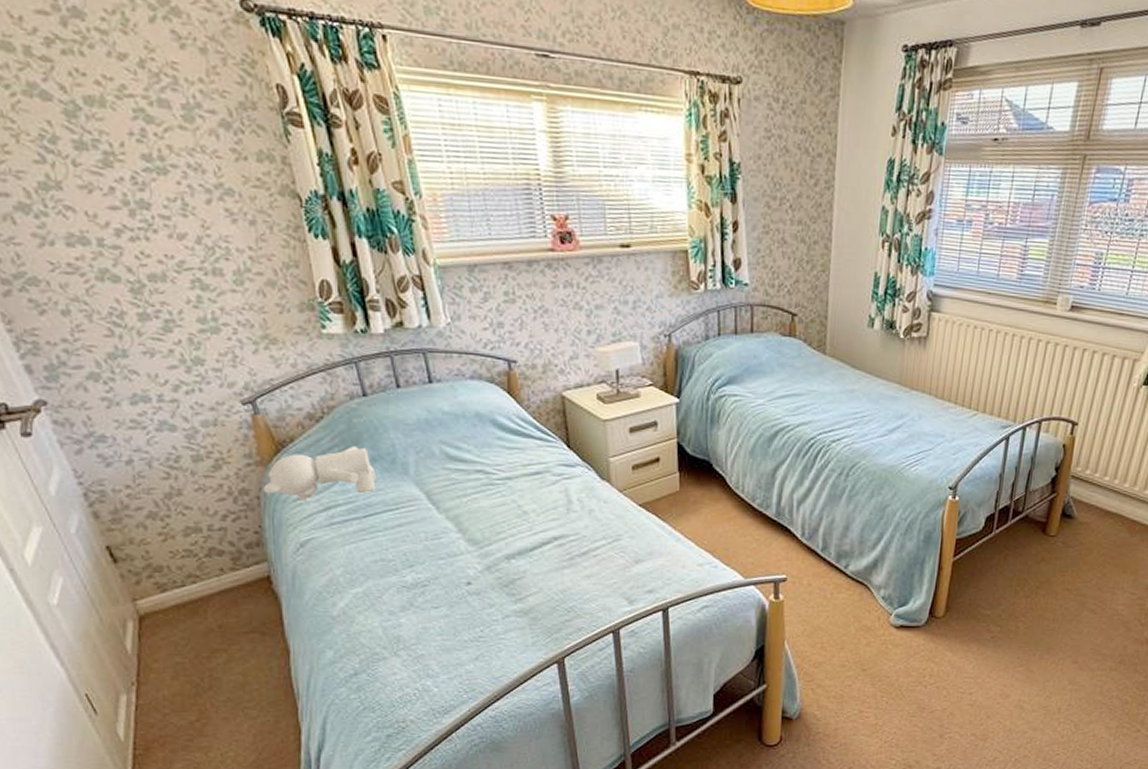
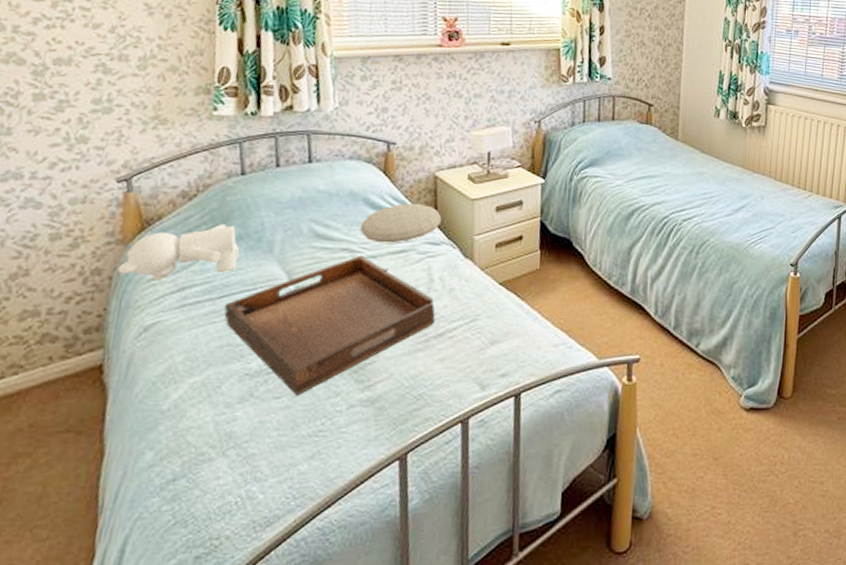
serving tray: none [371,476,577,605] -> present [224,254,435,395]
cushion: none [491,424,574,465] -> present [359,203,442,243]

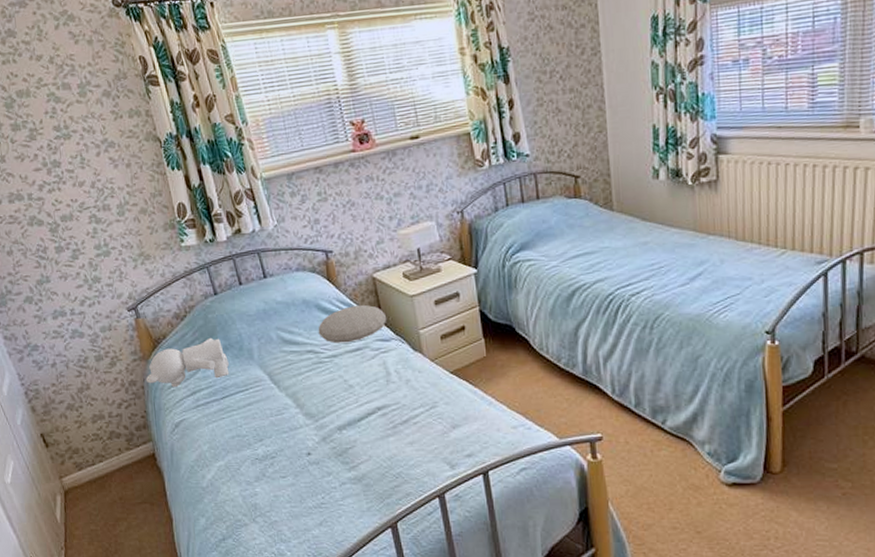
serving tray: present [224,254,435,395] -> none [227,355,398,475]

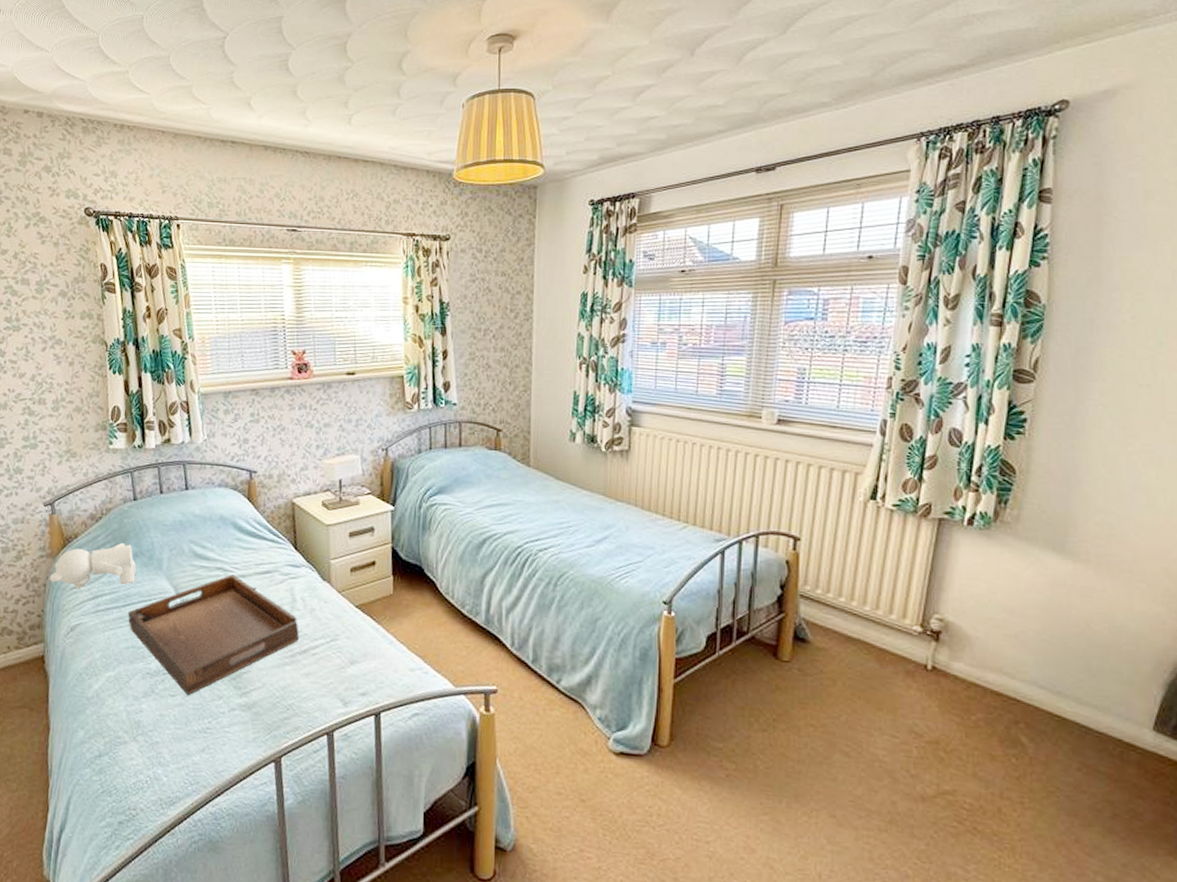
serving tray: none [227,355,398,475] -> present [127,573,299,695]
cushion: present [318,304,387,344] -> none [230,527,301,565]

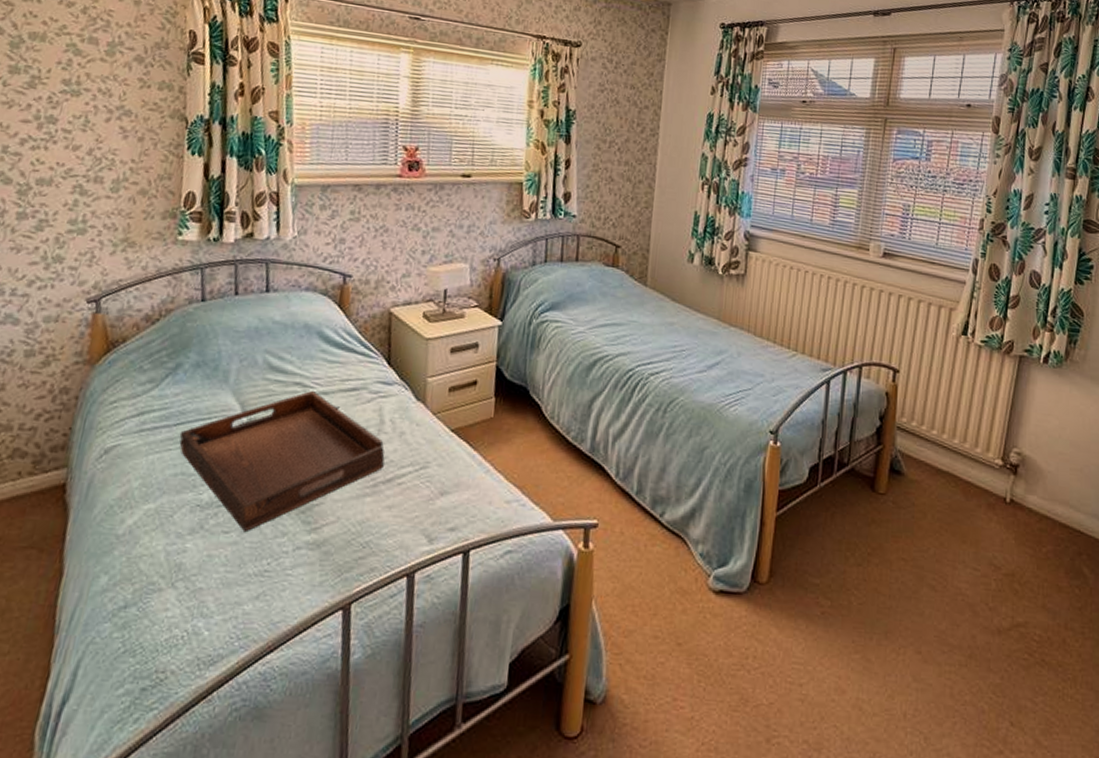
teddy bear: present [49,542,137,590] -> none [83,349,197,404]

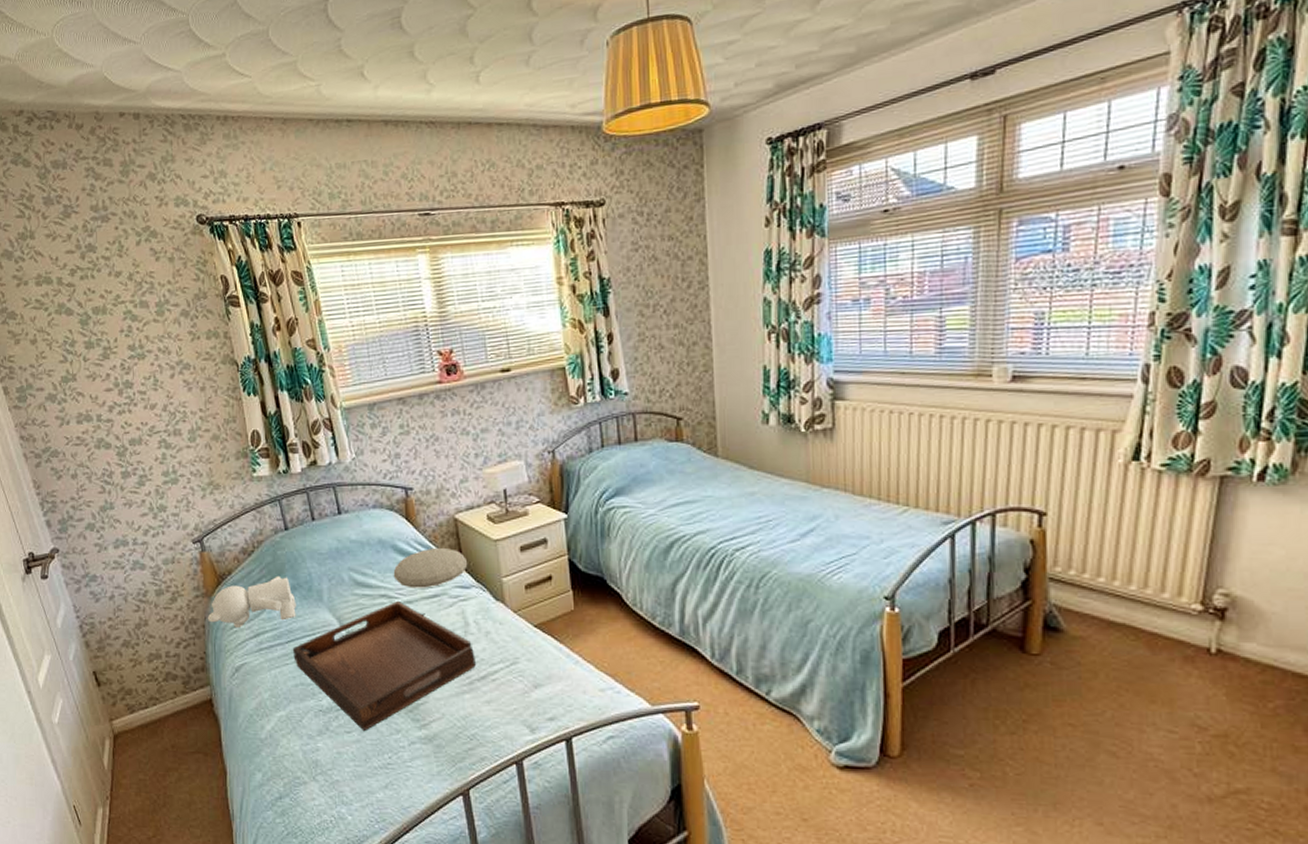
teddy bear: none [83,349,197,404] -> present [207,575,296,629]
cushion: none [312,339,395,381] -> present [393,547,468,588]

